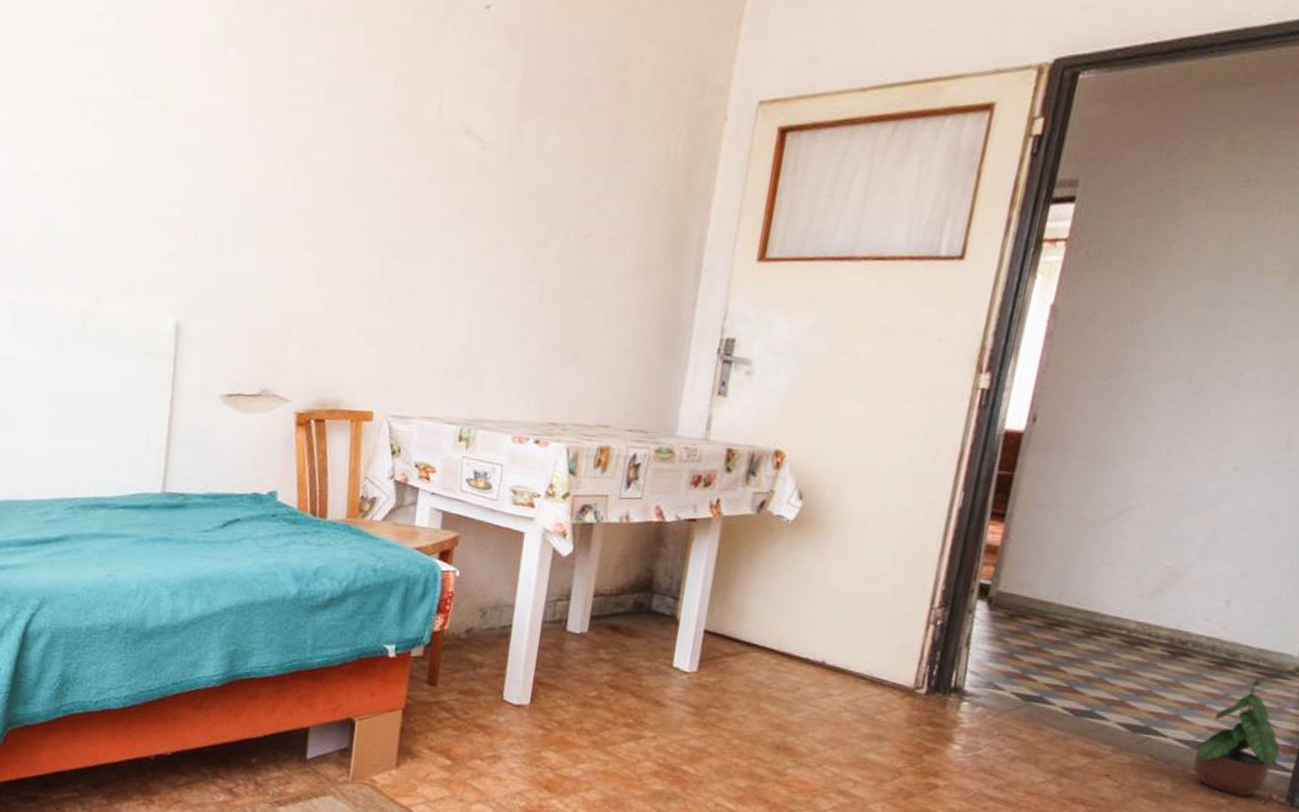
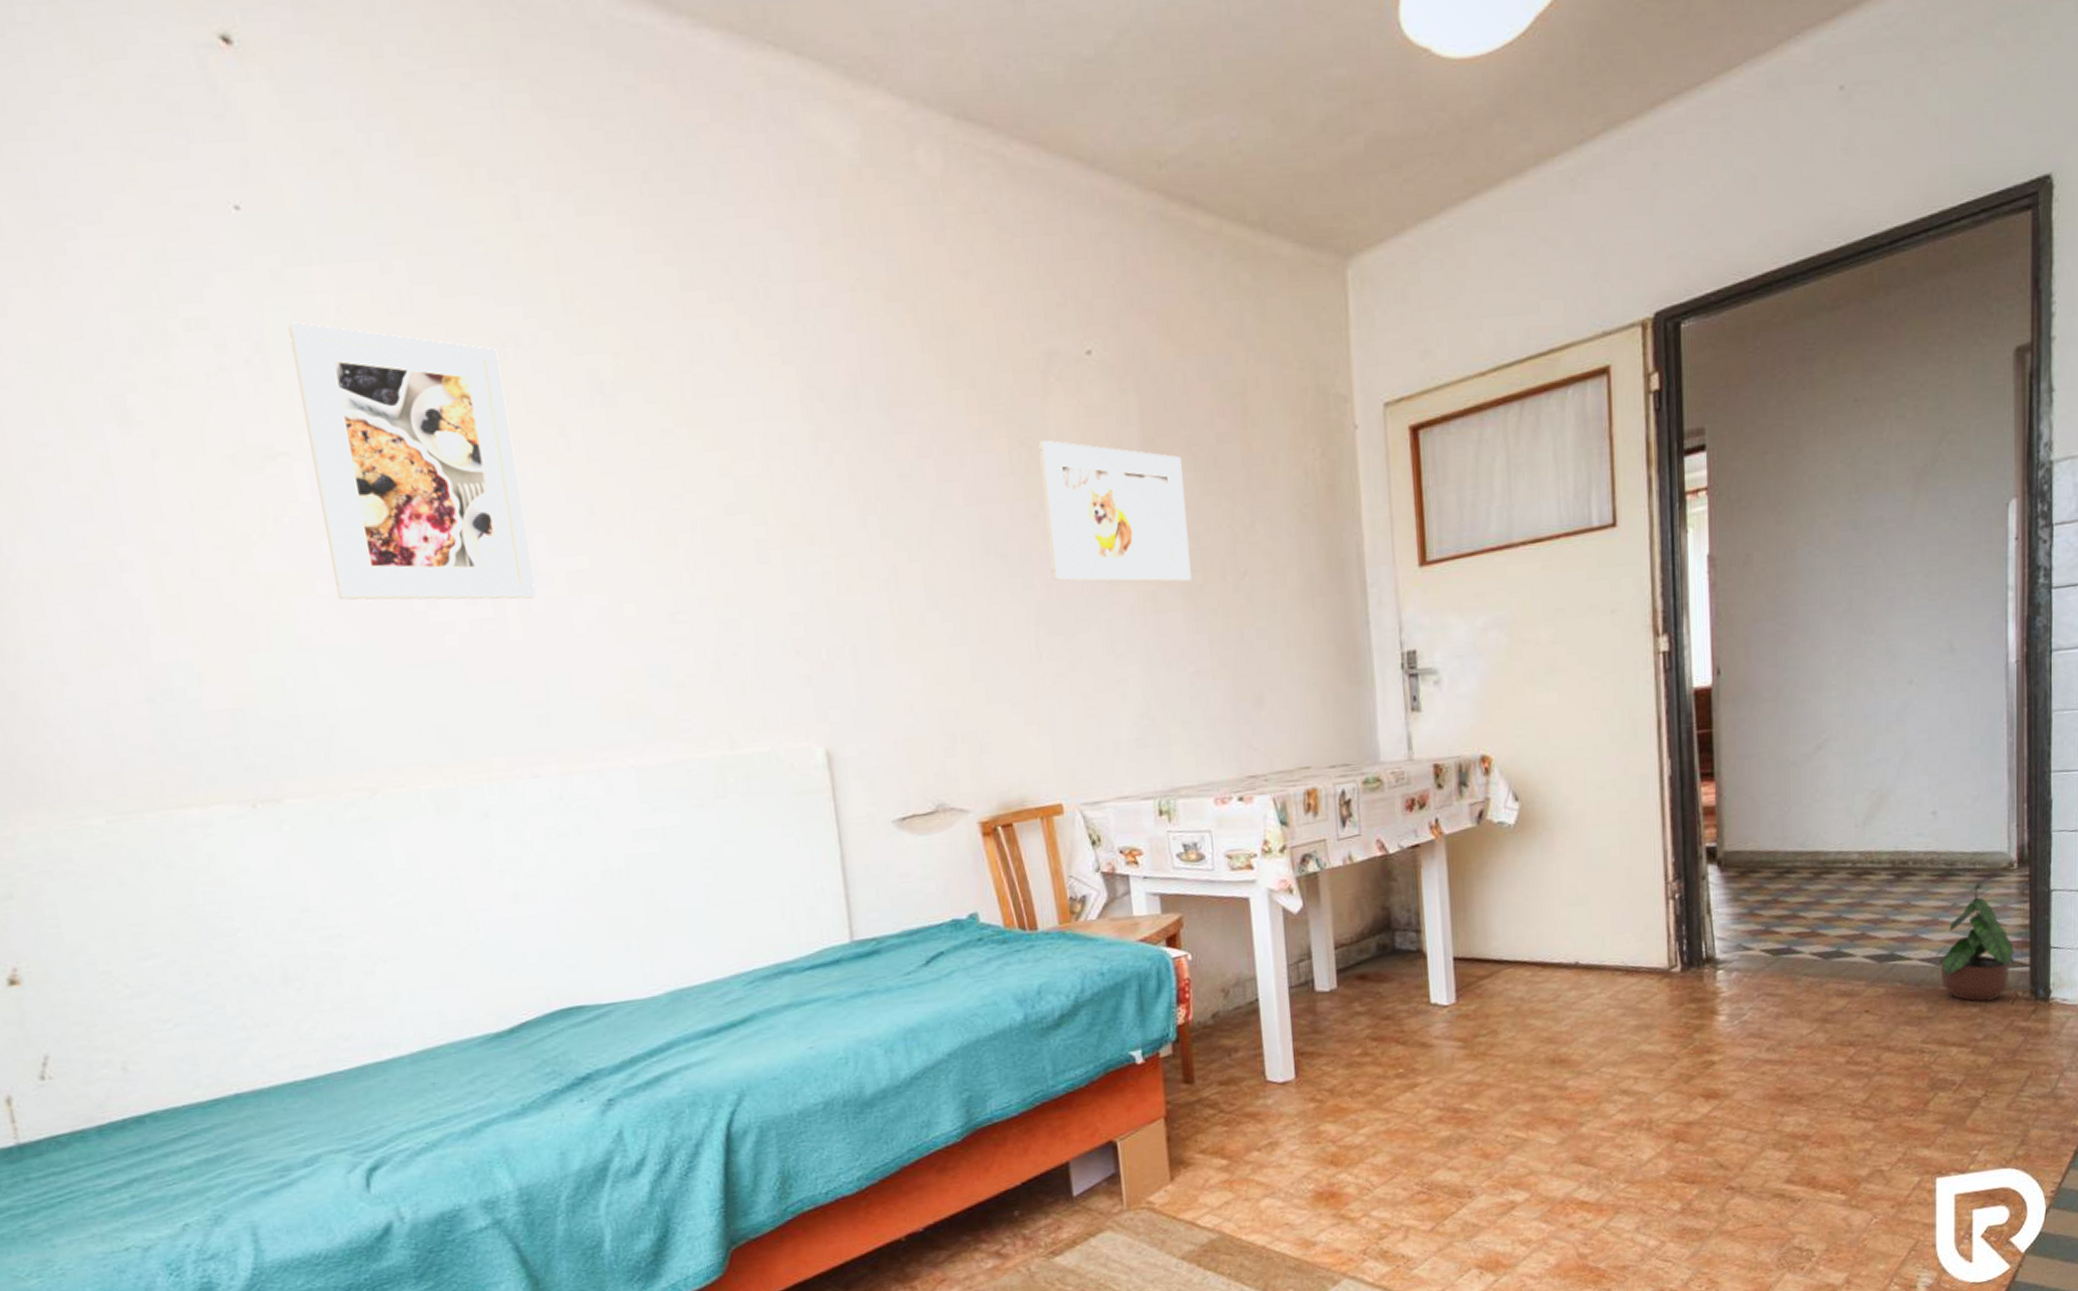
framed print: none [409,80,552,234] -> present [1038,439,1192,582]

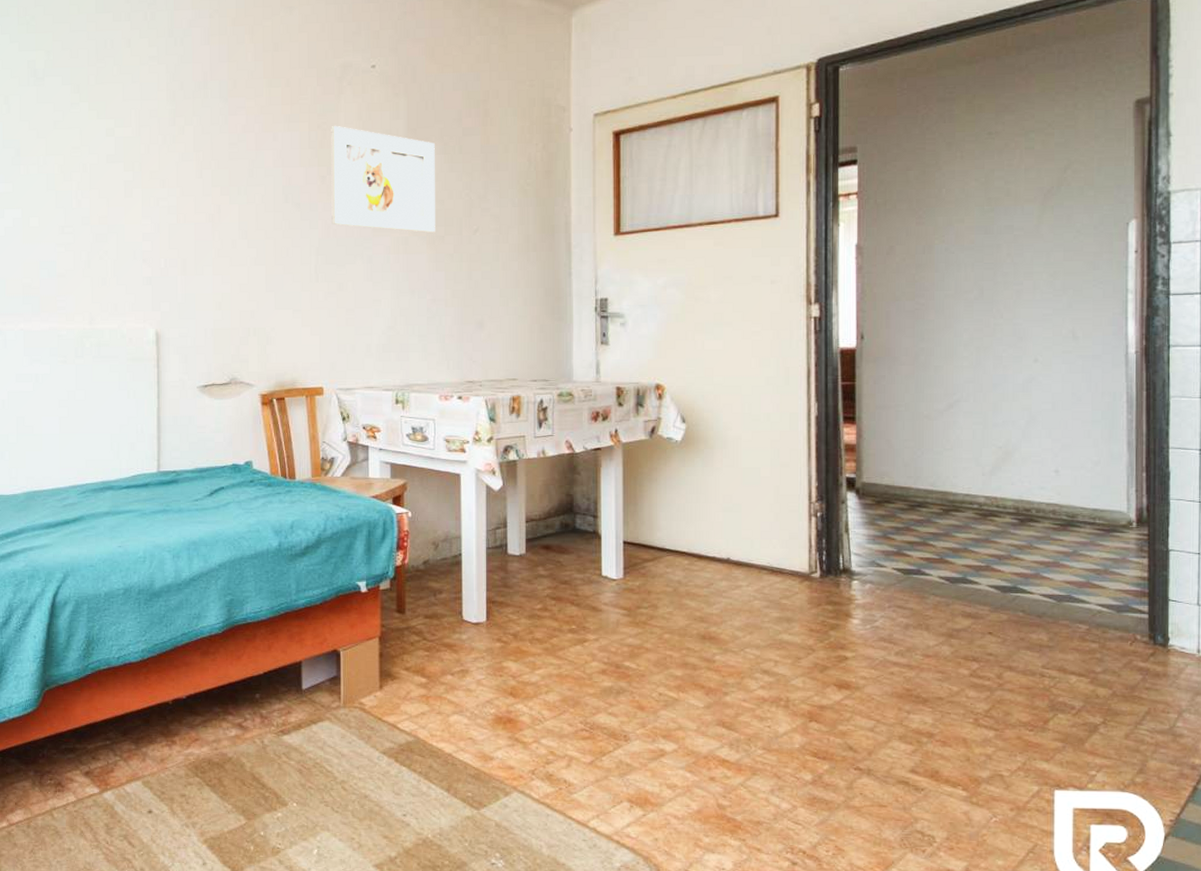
potted plant: present [1932,879,2015,1002] -> none [1053,533,1134,640]

